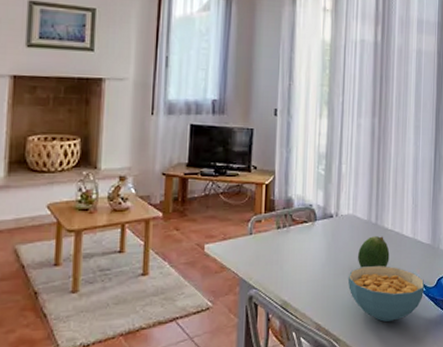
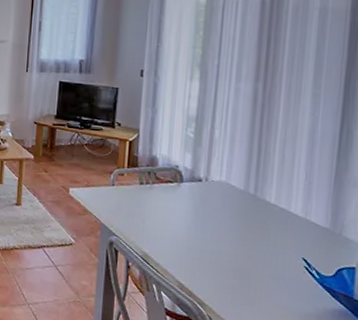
cereal bowl: present [347,266,425,322] -> none [217,236,318,302]
fruit: present [358,236,390,268] -> none [230,208,272,243]

